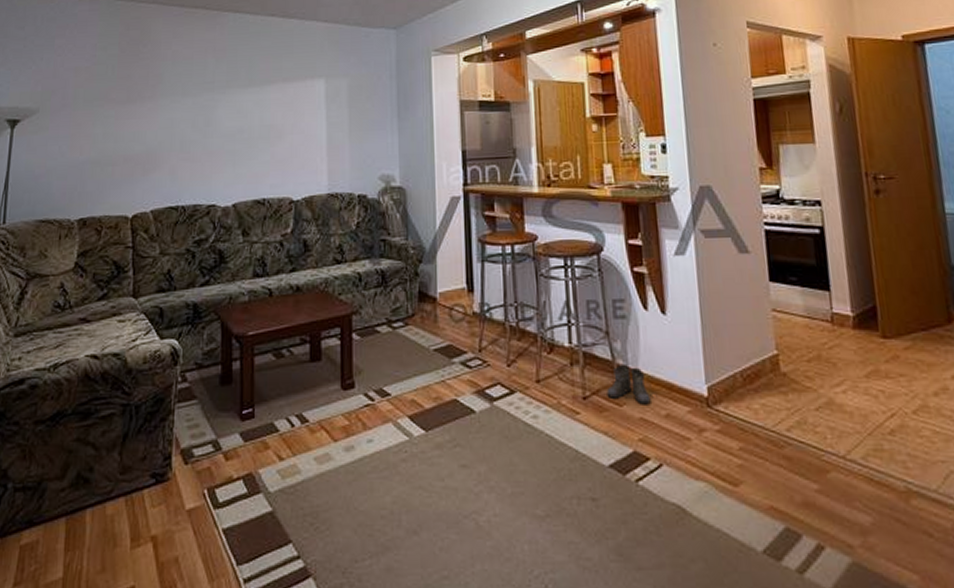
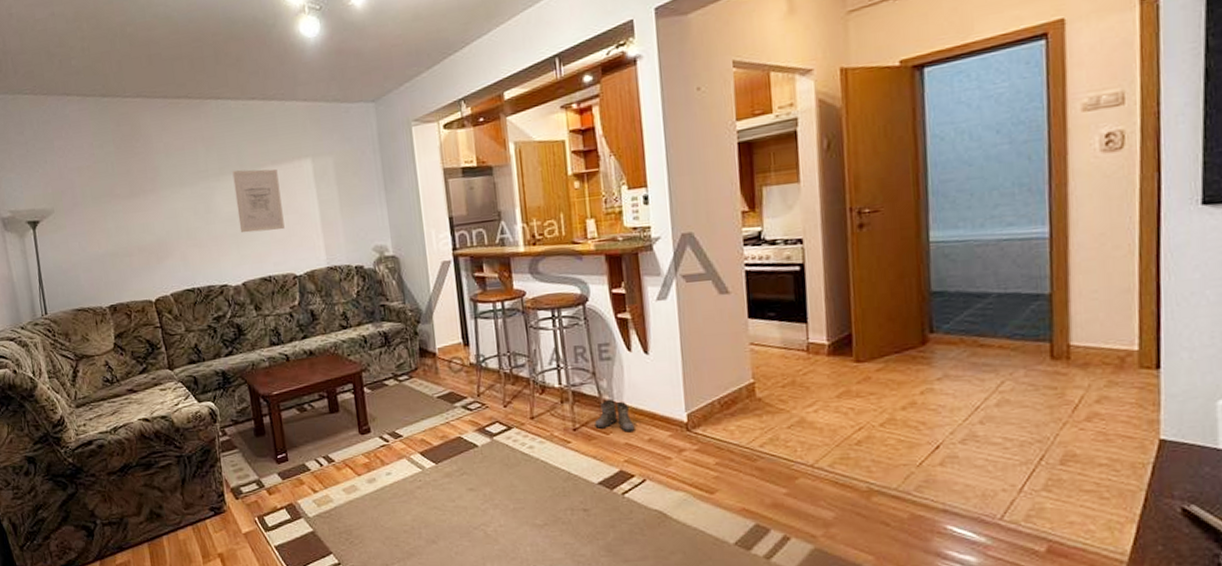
wall art: none [239,84,288,151] -> present [232,169,285,233]

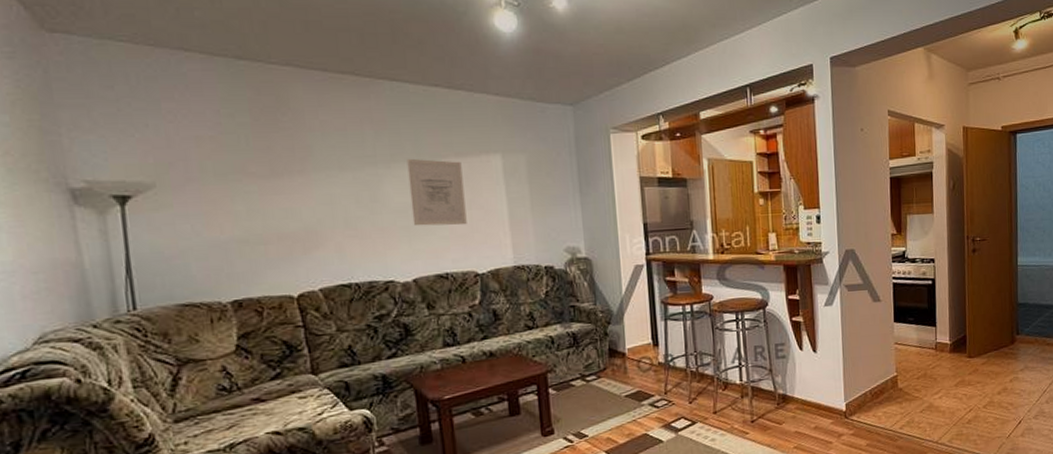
boots: present [594,399,635,433] -> none [770,393,804,422]

